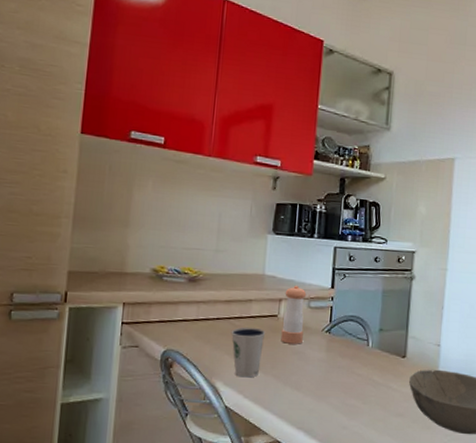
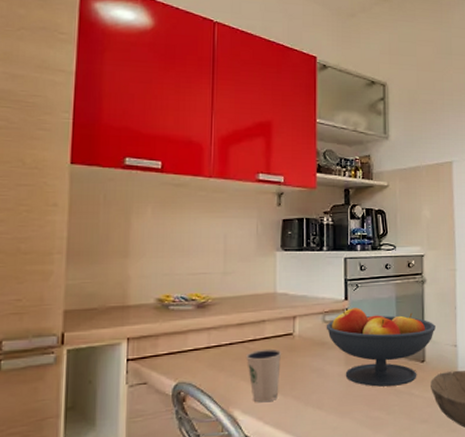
pepper shaker: present [281,285,307,344] -> none [298,300,321,362]
fruit bowl: none [310,296,420,378] -> present [326,308,435,387]

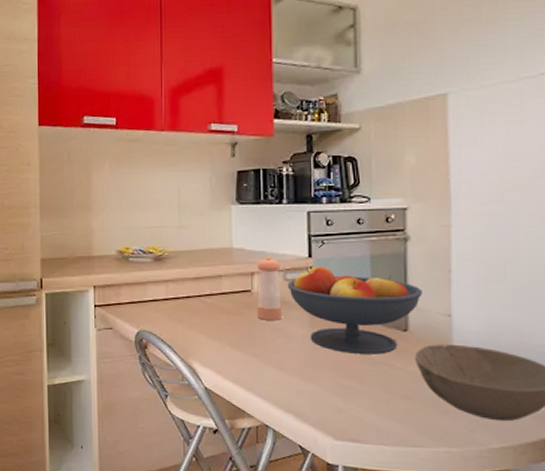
dixie cup: present [245,348,282,403] -> none [203,304,240,358]
pepper shaker: none [298,300,321,362] -> present [256,256,282,320]

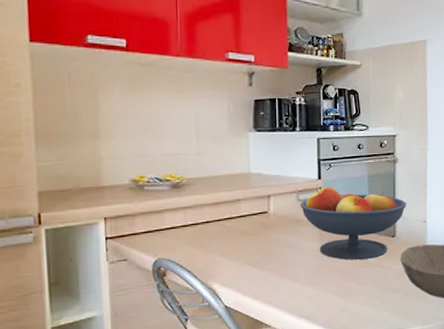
pepper shaker: present [256,256,282,320] -> none [273,179,295,238]

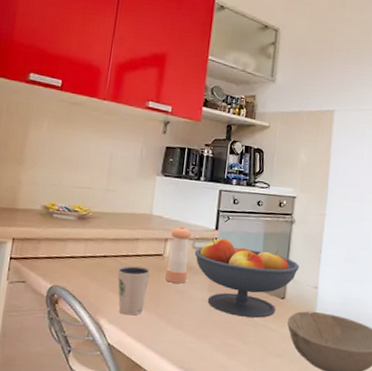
dixie cup: none [222,226,258,276] -> present [117,265,151,316]
pepper shaker: none [273,179,295,238] -> present [165,225,192,284]

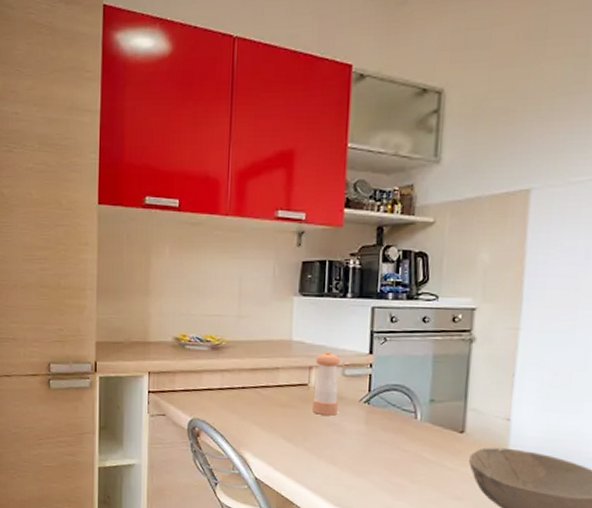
dixie cup: present [117,265,151,316] -> none [257,396,296,450]
fruit bowl: present [194,237,299,318] -> none [345,363,483,455]

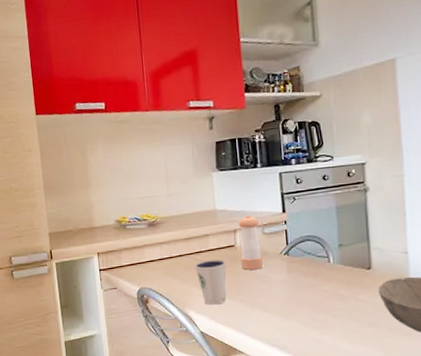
dixie cup: none [257,396,296,450] -> present [194,259,227,305]

